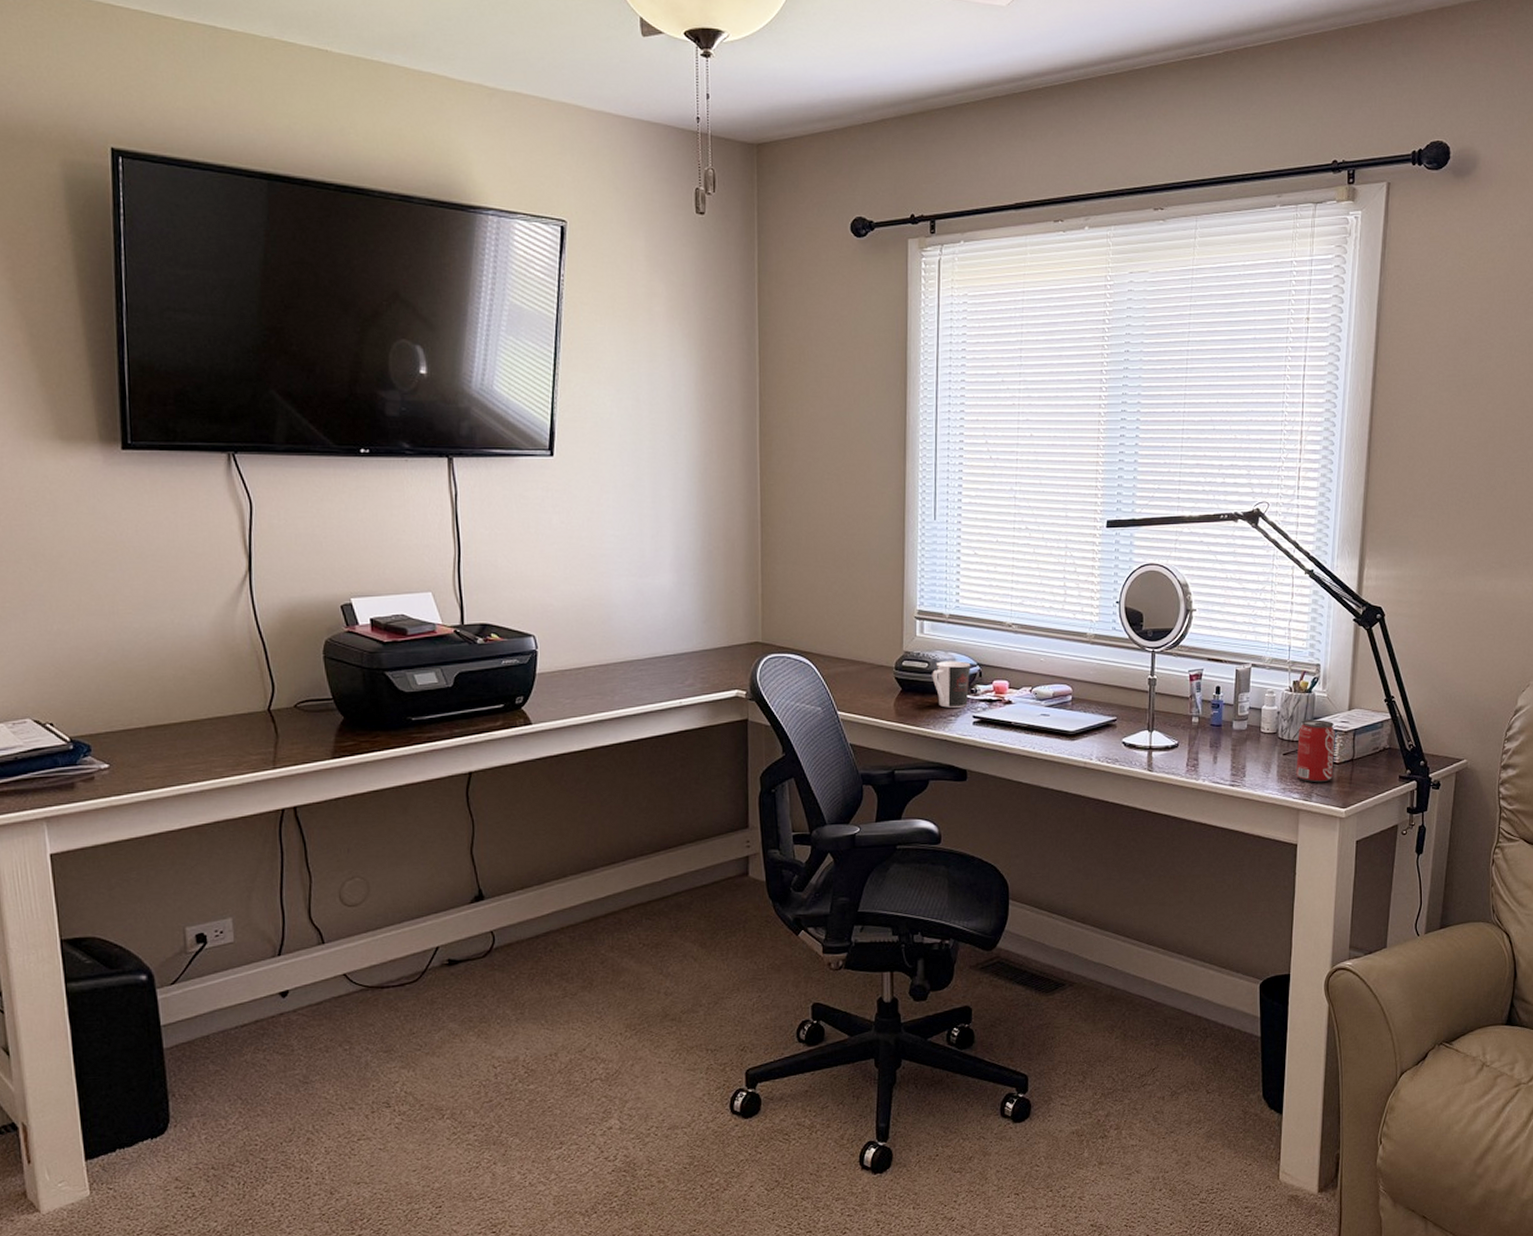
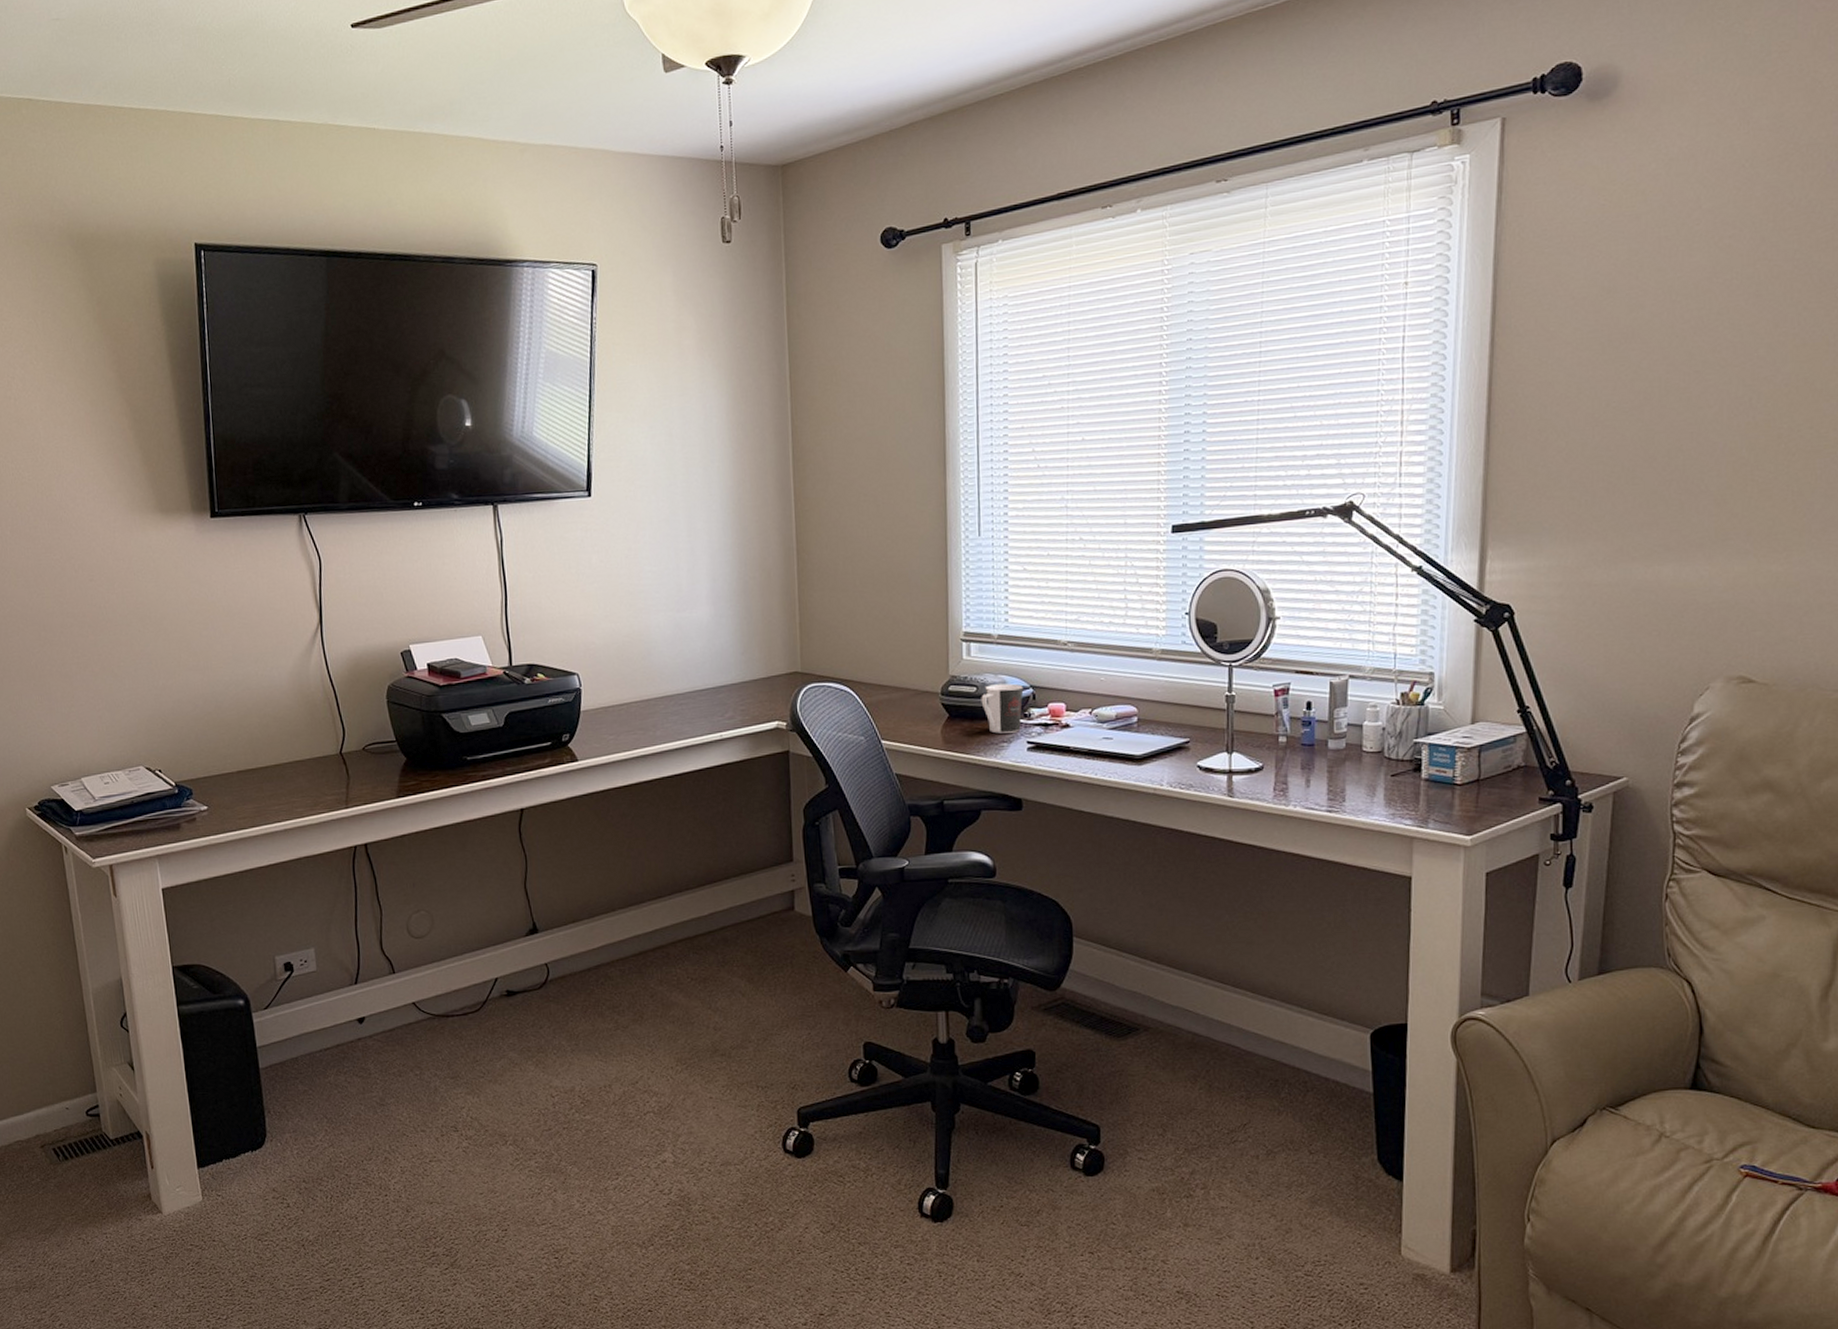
beverage can: present [1296,719,1335,783] -> none [1407,735,1456,807]

